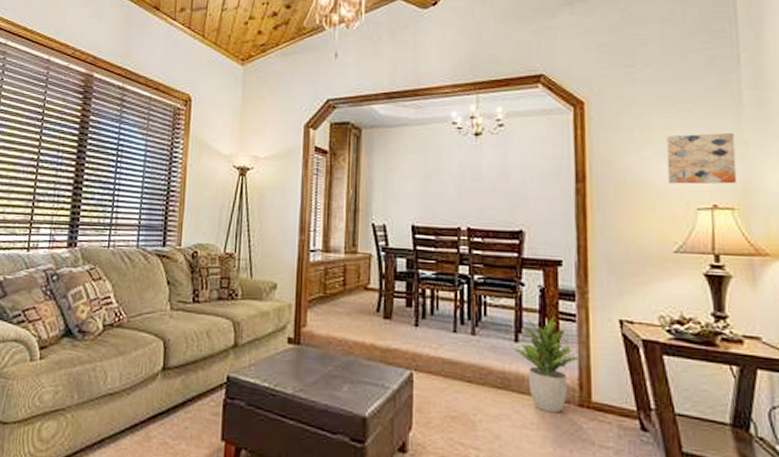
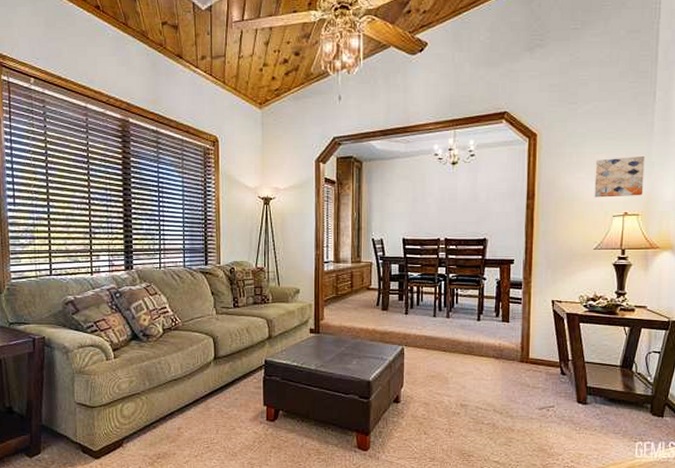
potted plant: present [514,317,580,414] -> none [477,301,523,368]

